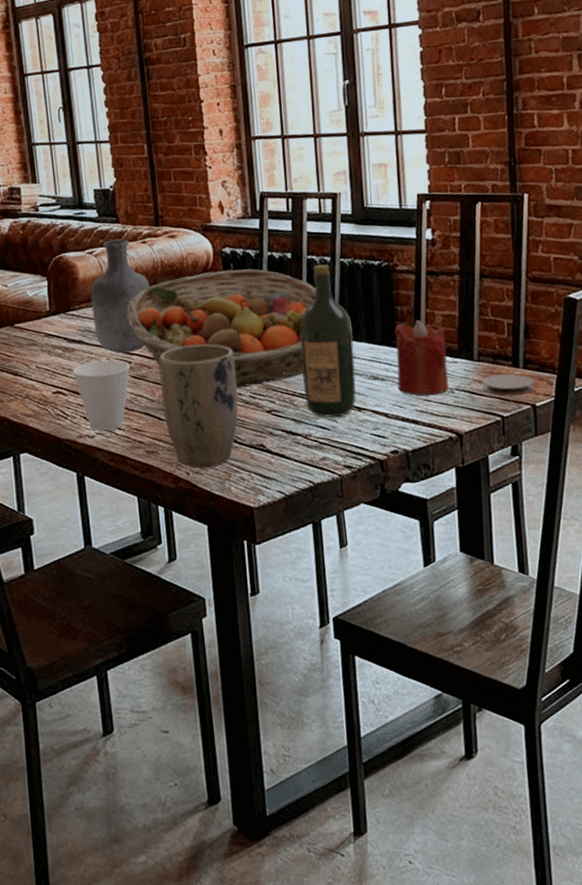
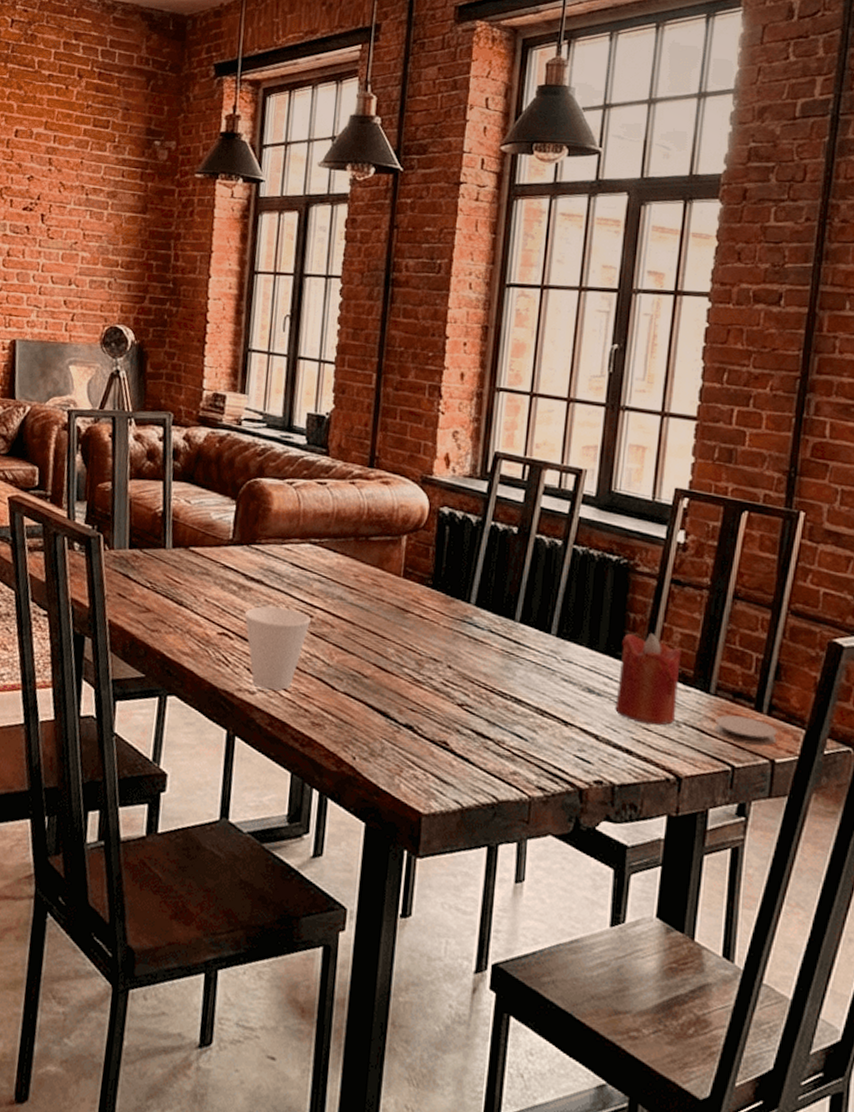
vase: present [91,239,150,354] -> none [278,473,350,606]
fruit basket: present [127,269,317,388] -> none [318,530,540,672]
plant pot: present [159,344,238,468] -> none [339,609,432,756]
wine bottle: present [299,264,356,418] -> none [504,547,574,728]

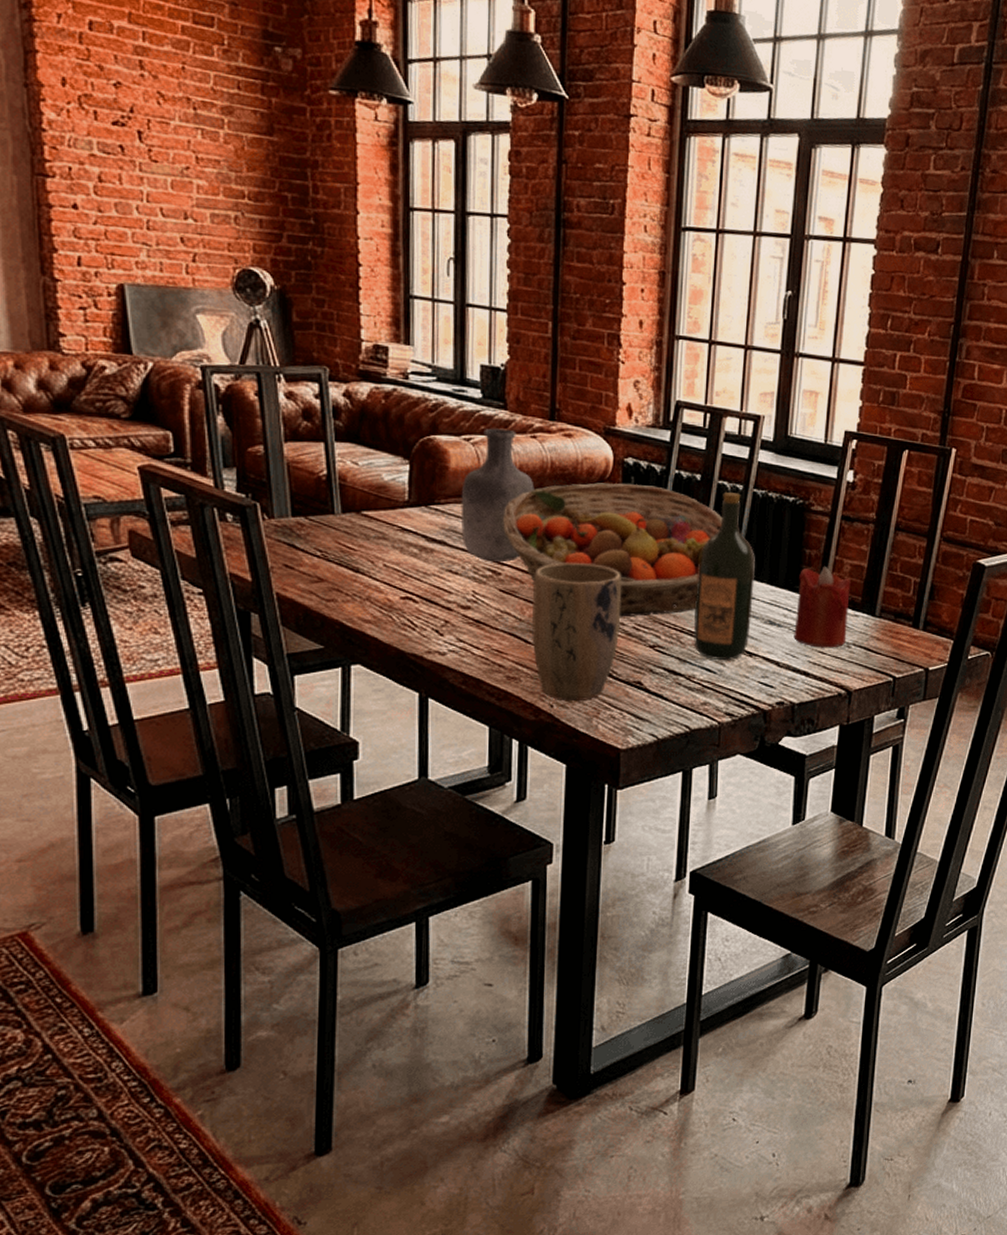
cup: present [244,606,311,690] -> none [428,566,499,649]
vase: none [278,473,350,606] -> present [460,428,534,563]
fruit basket: none [318,530,540,672] -> present [503,482,723,617]
plant pot: none [339,609,432,756] -> present [532,562,622,702]
wine bottle: none [504,547,574,728] -> present [693,492,756,660]
coaster: present [713,715,777,746] -> none [878,633,931,657]

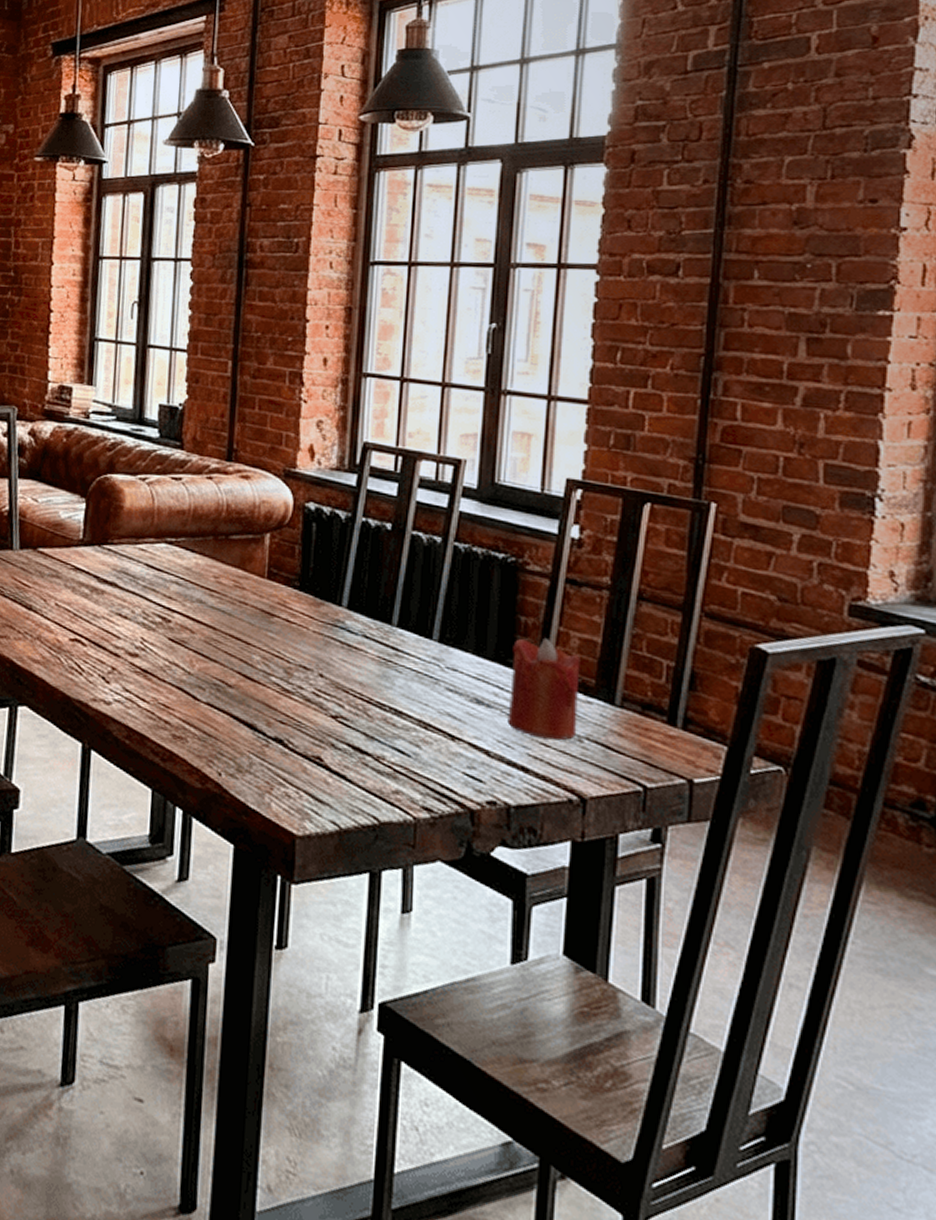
vase: present [460,428,534,563] -> none [133,468,209,610]
fruit basket: present [503,482,723,617] -> none [175,528,418,681]
plant pot: present [532,562,622,702] -> none [201,613,301,772]
wine bottle: present [693,492,756,660] -> none [382,545,458,742]

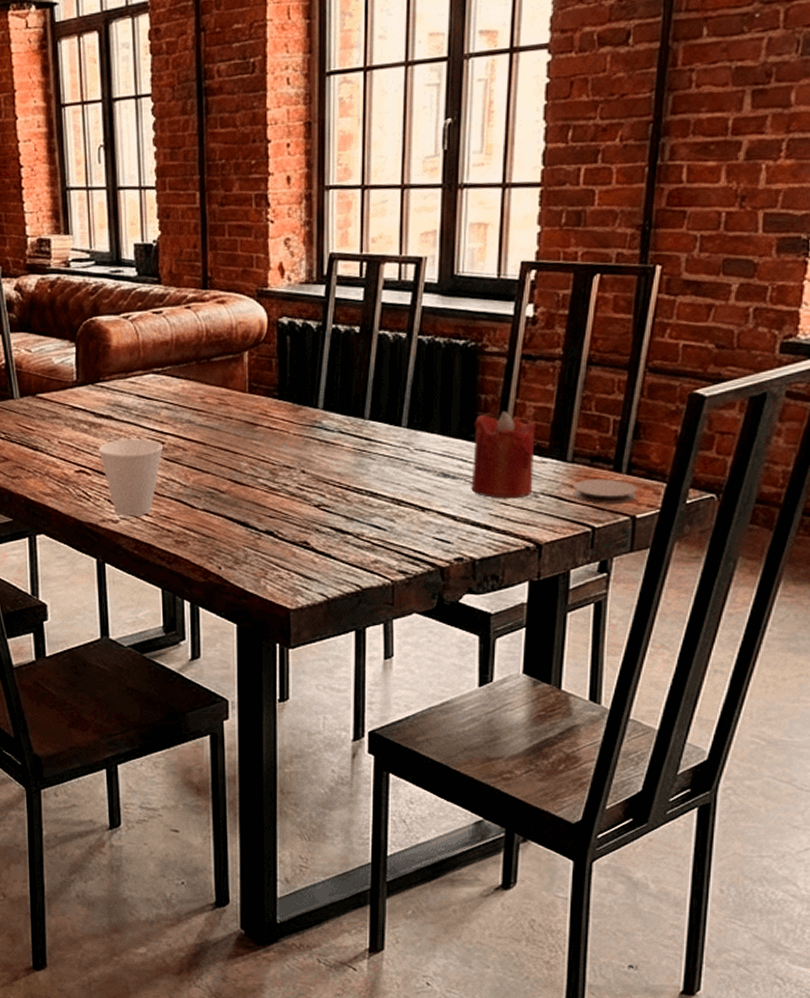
cup: none [97,610,168,701] -> present [98,438,163,517]
coaster: none [621,729,695,764] -> present [572,479,638,504]

